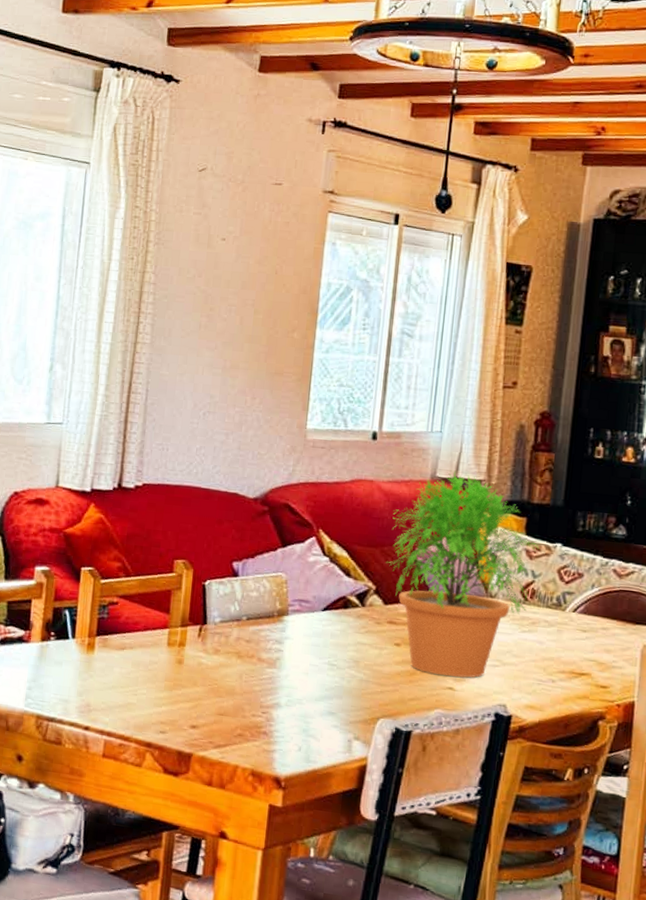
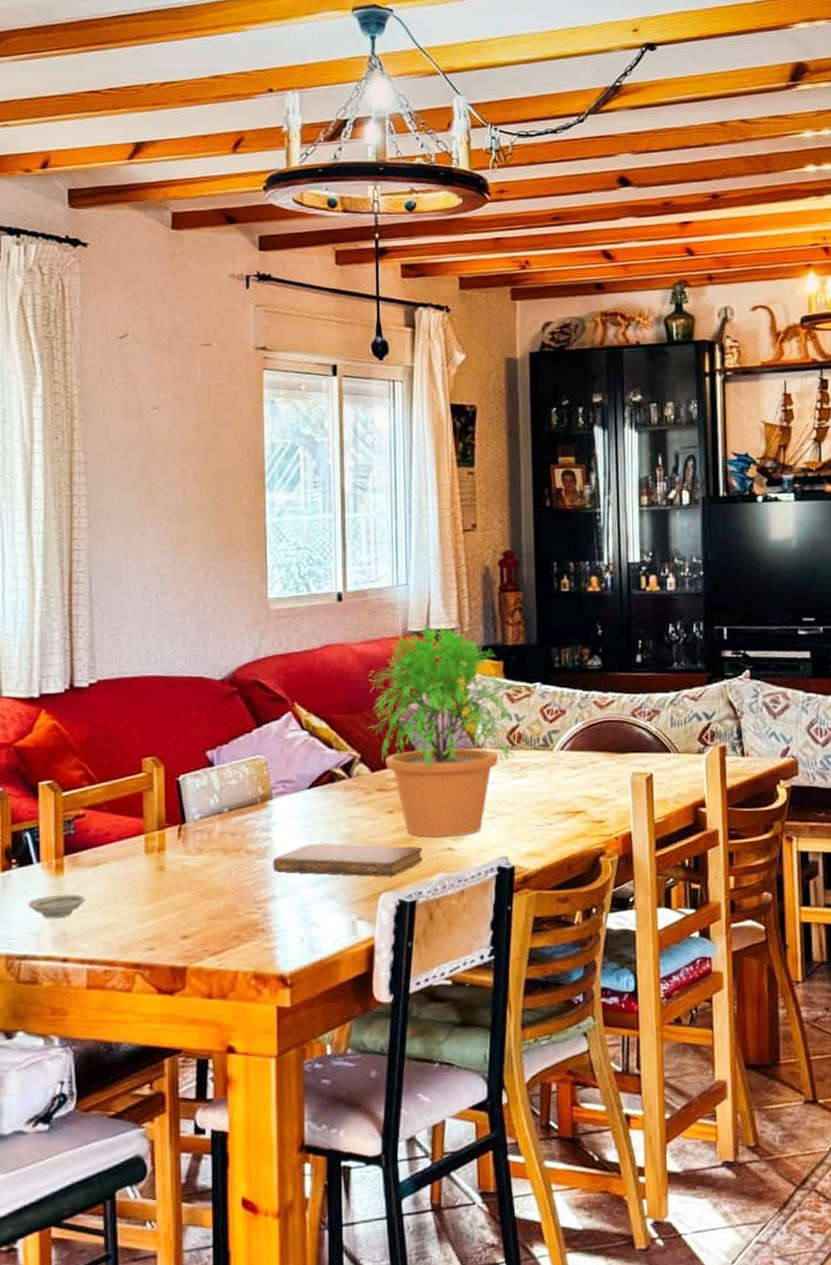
saucer: none [60,669,111,690] -> present [28,894,86,918]
notebook: none [280,661,424,705] -> present [272,843,423,877]

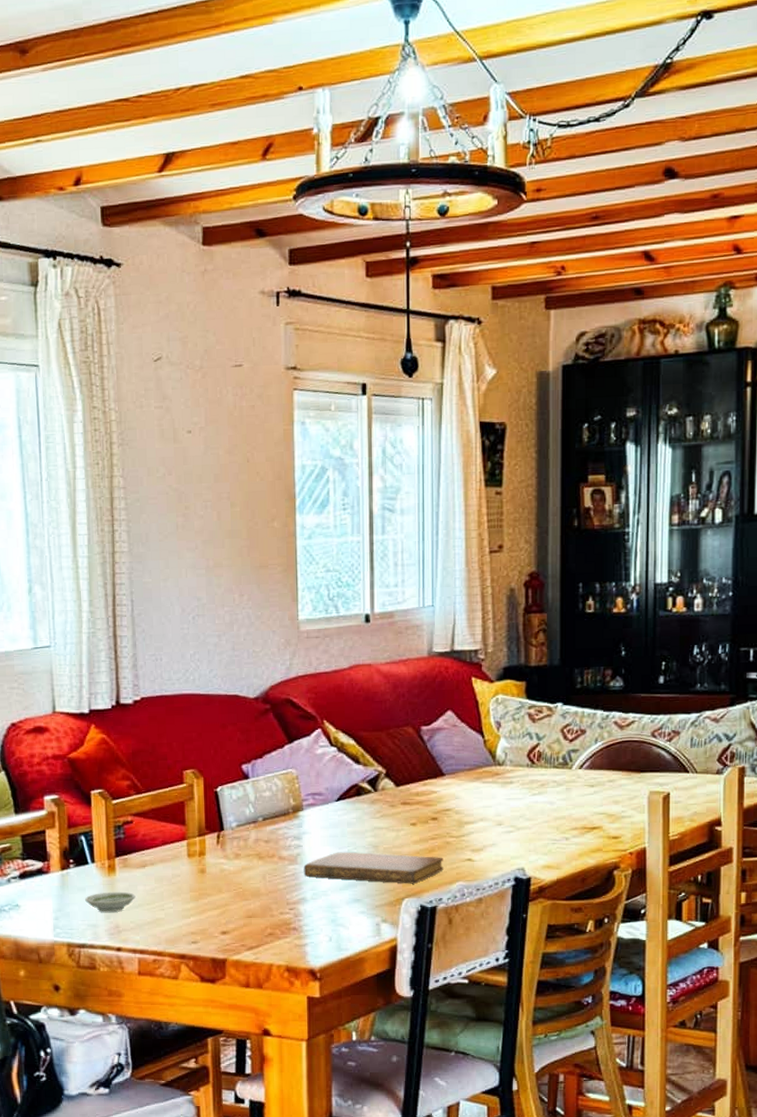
potted plant: present [368,623,519,838] -> none [393,644,540,849]

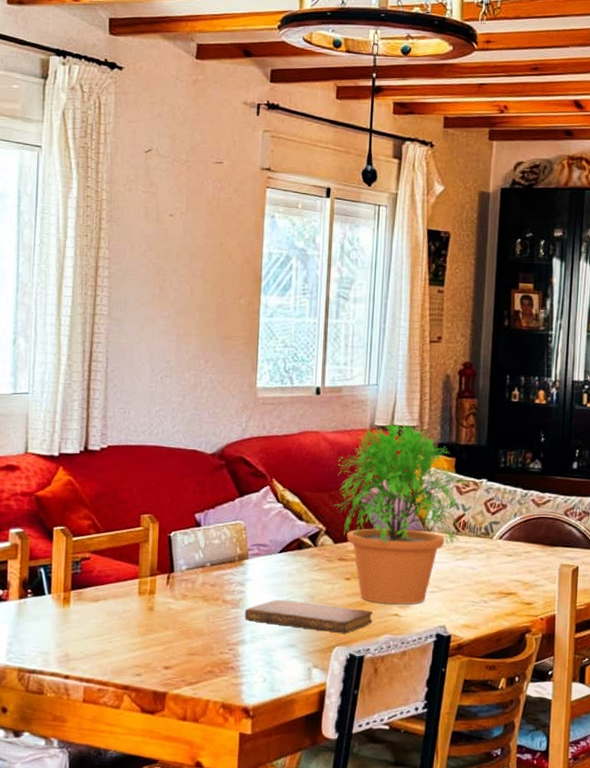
saucer: present [85,891,136,912] -> none [39,622,87,641]
potted plant: none [393,644,540,849] -> present [334,420,467,605]

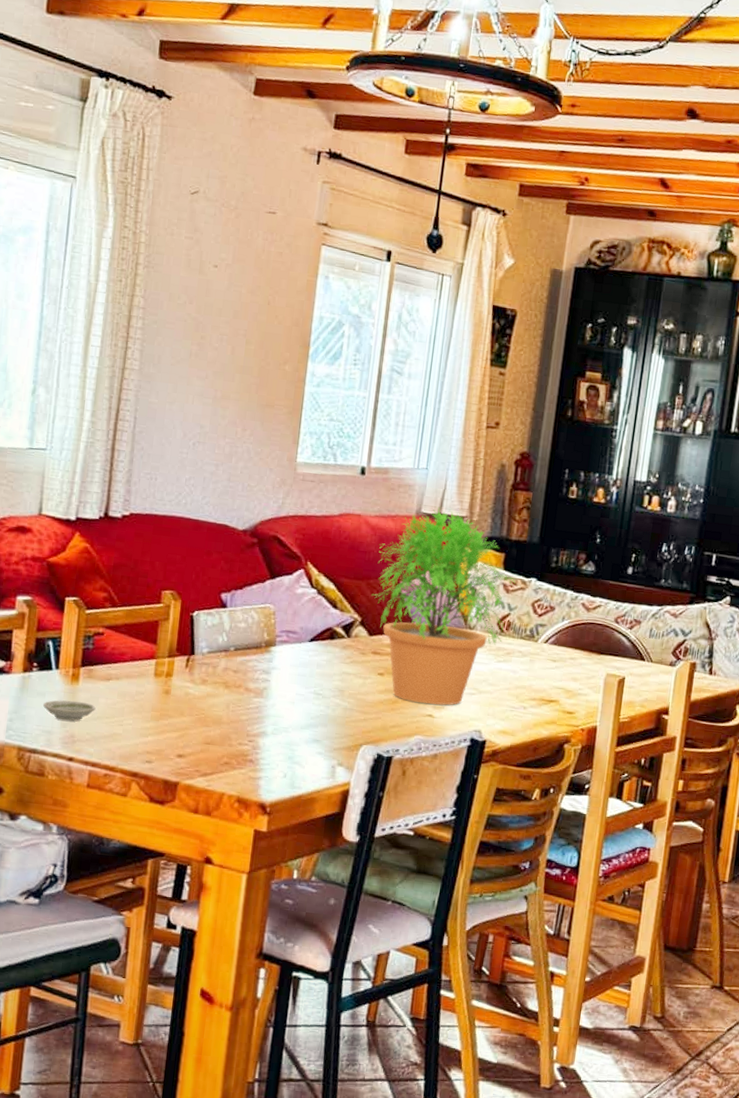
saucer: none [39,622,87,641] -> present [43,700,96,721]
notebook: present [244,599,373,634] -> none [267,691,405,732]

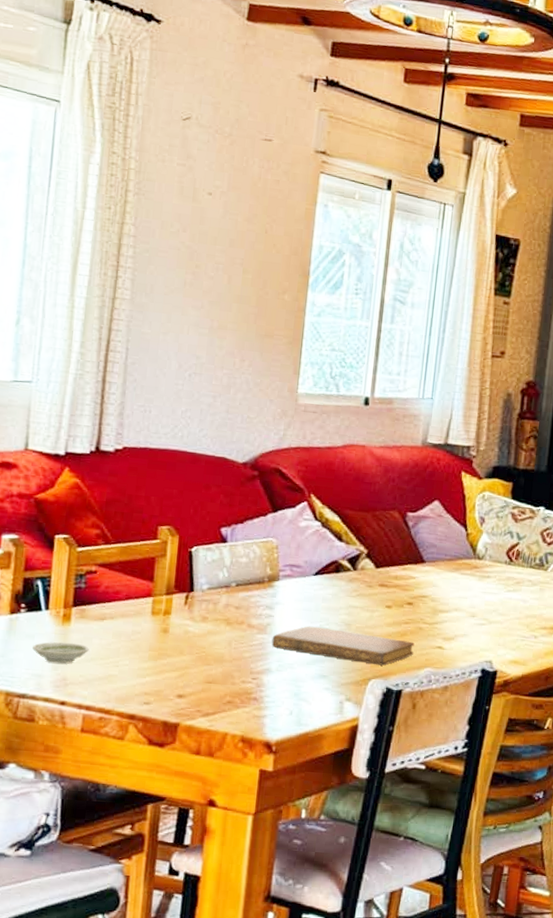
notebook: none [267,691,405,732] -> present [271,626,414,666]
potted plant: present [371,508,515,706] -> none [377,438,524,637]

